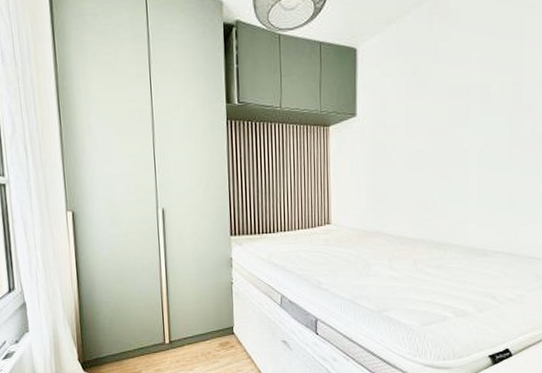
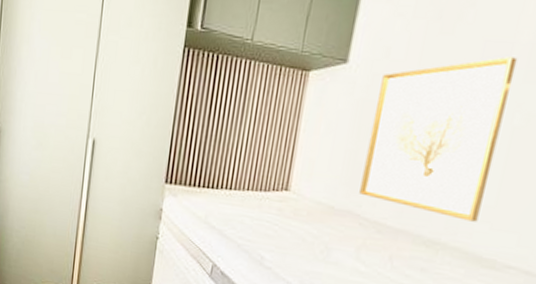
wall art: none [383,97,473,224] -> present [359,57,518,222]

